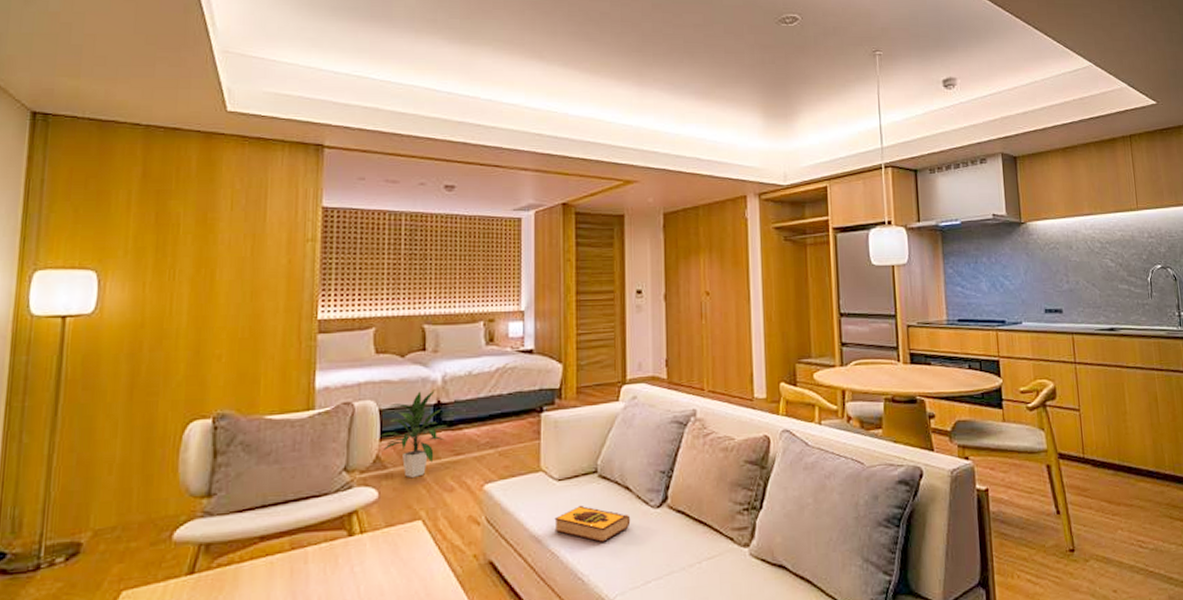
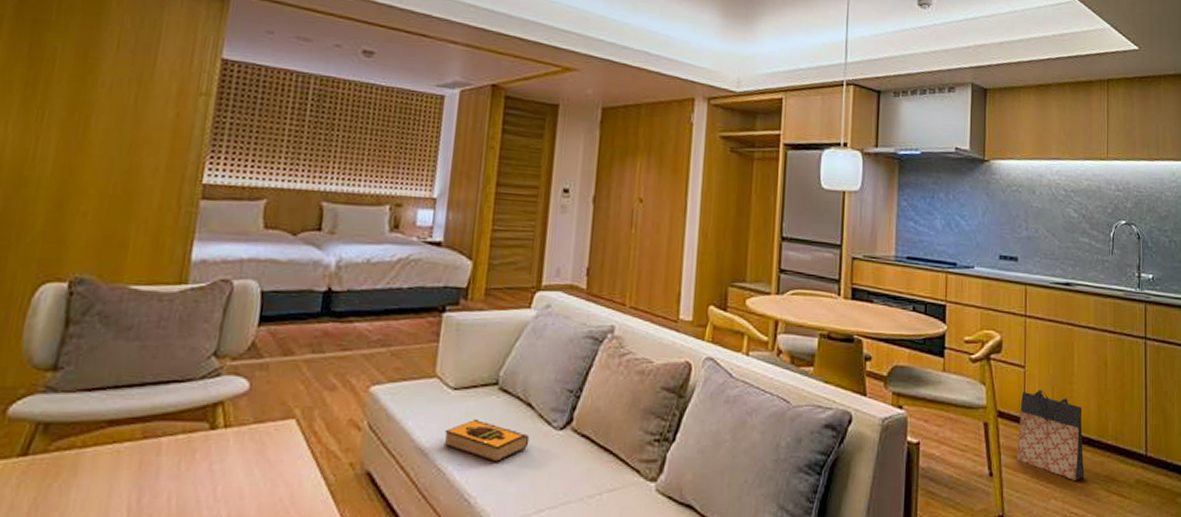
indoor plant: present [377,389,446,479] -> none [256,275,335,372]
bag: none [1079,430,1147,511] -> present [1016,390,1085,480]

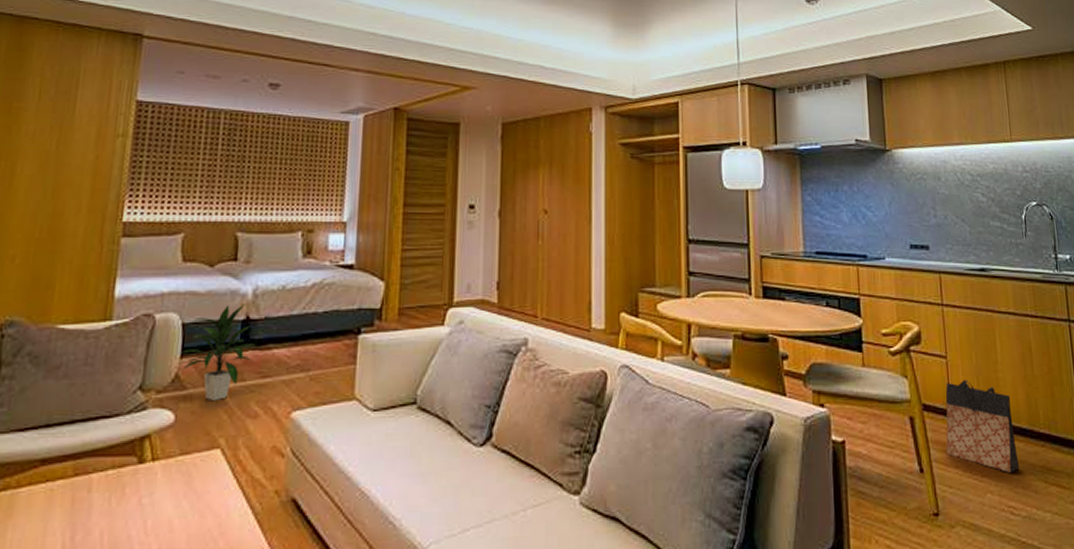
indoor plant: none [256,275,335,372] -> present [178,303,254,402]
hardback book: present [443,418,530,462] -> none [366,439,451,482]

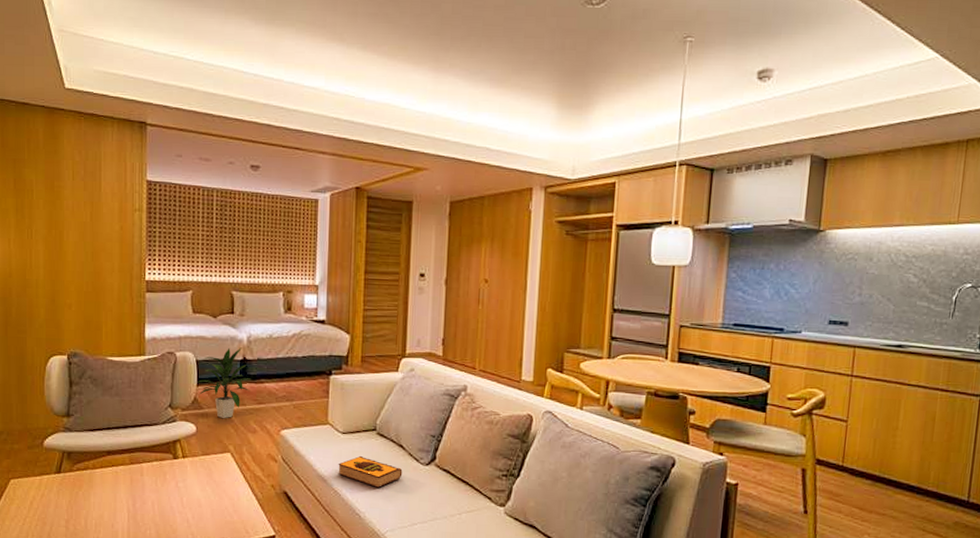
hardback book: none [366,439,451,482] -> present [338,455,403,488]
bag: present [945,380,1020,473] -> none [832,441,905,520]

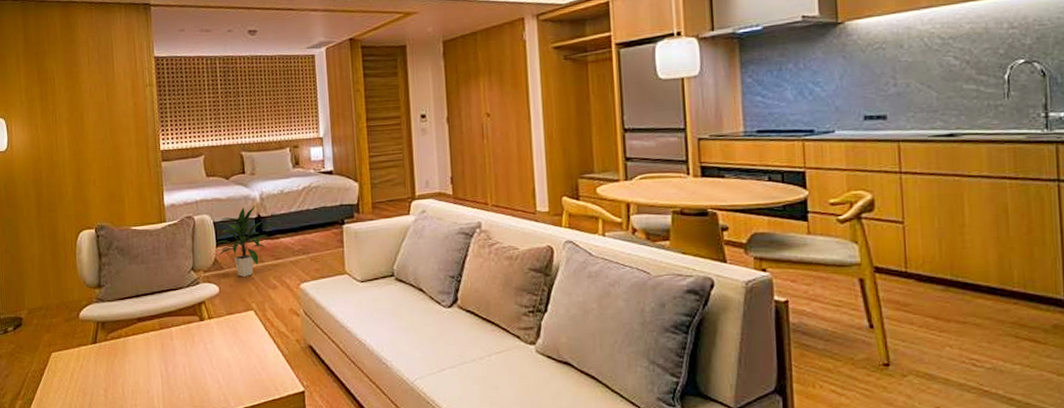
hardback book: present [338,455,403,488] -> none [360,303,426,334]

